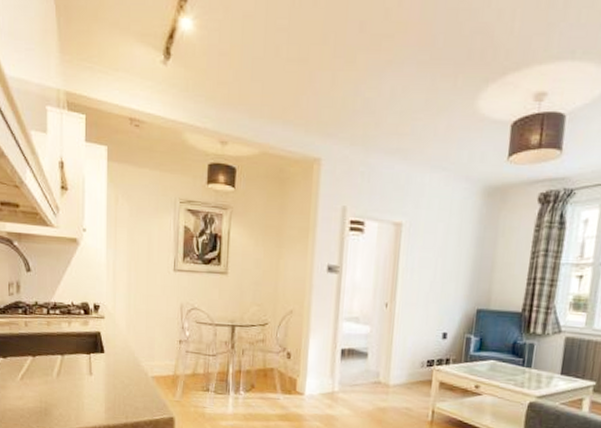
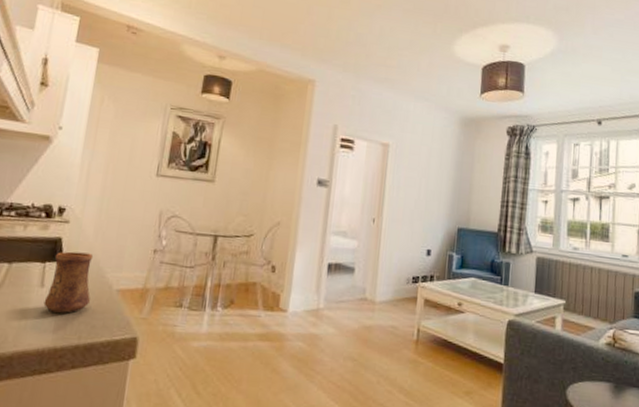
cup: none [94,344,131,397] -> present [43,251,94,313]

